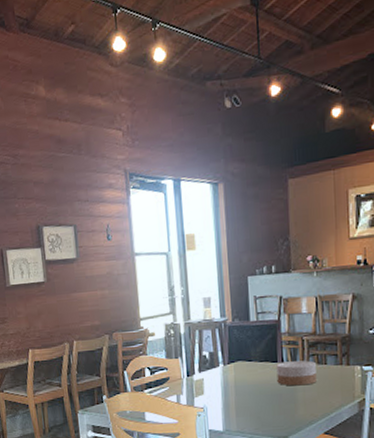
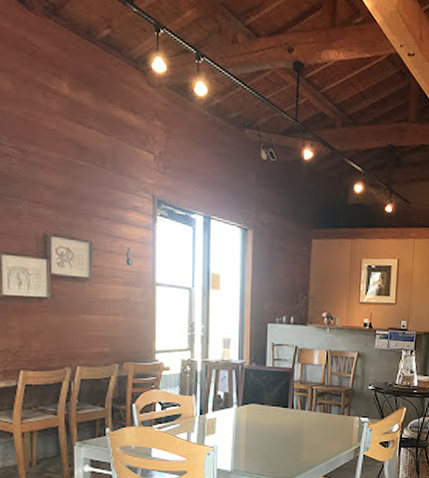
bowl: present [276,360,317,386] -> none [286,408,322,431]

